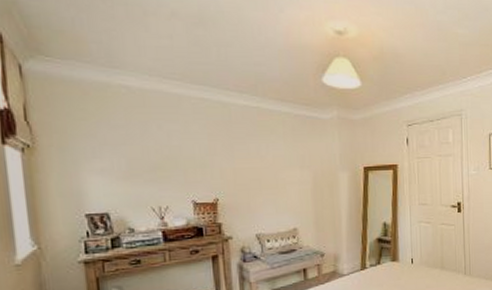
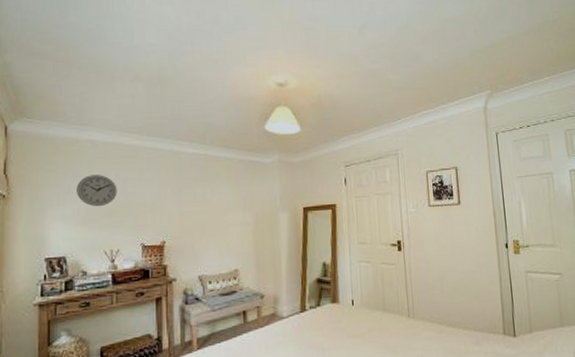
wall clock: none [113,125,161,161] -> present [77,175,117,207]

